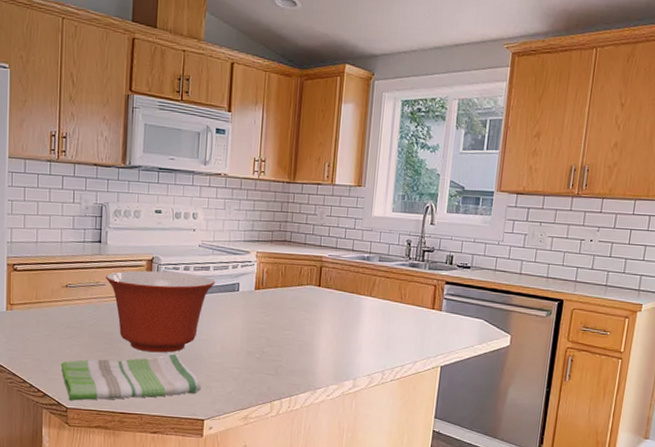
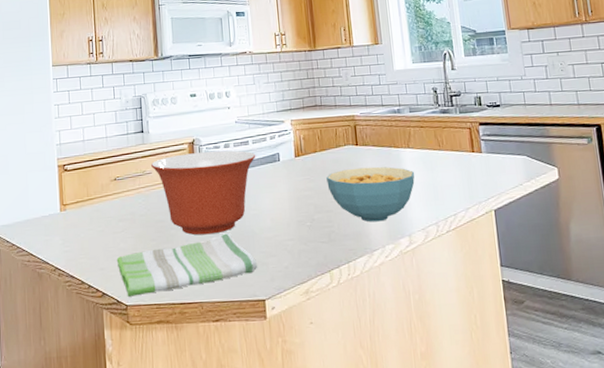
cereal bowl: none [282,308,372,363] -> present [326,166,415,222]

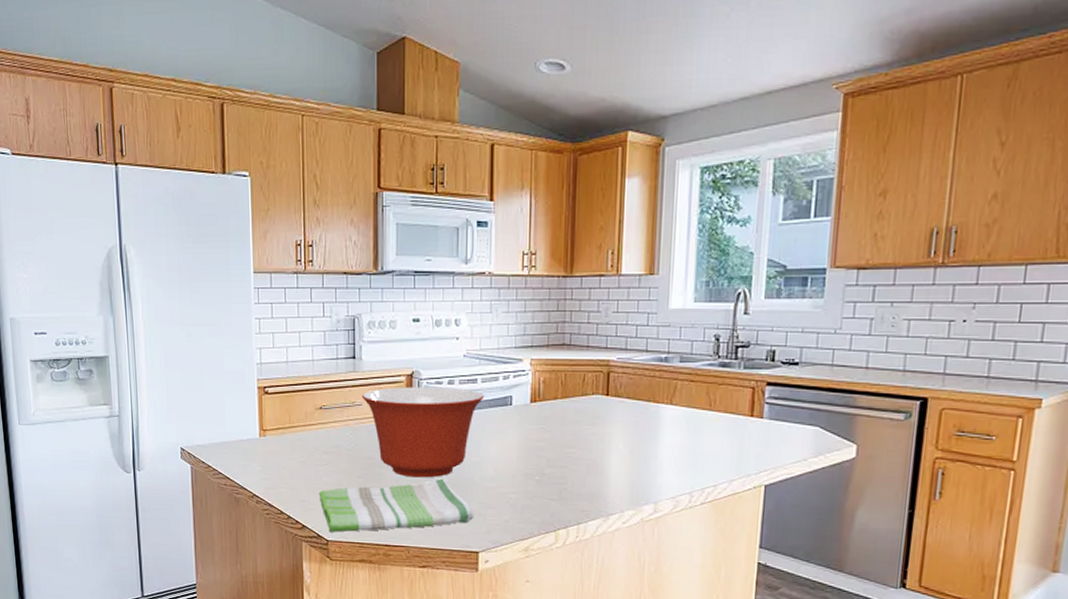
cereal bowl: present [326,166,415,222] -> none [565,421,674,484]

